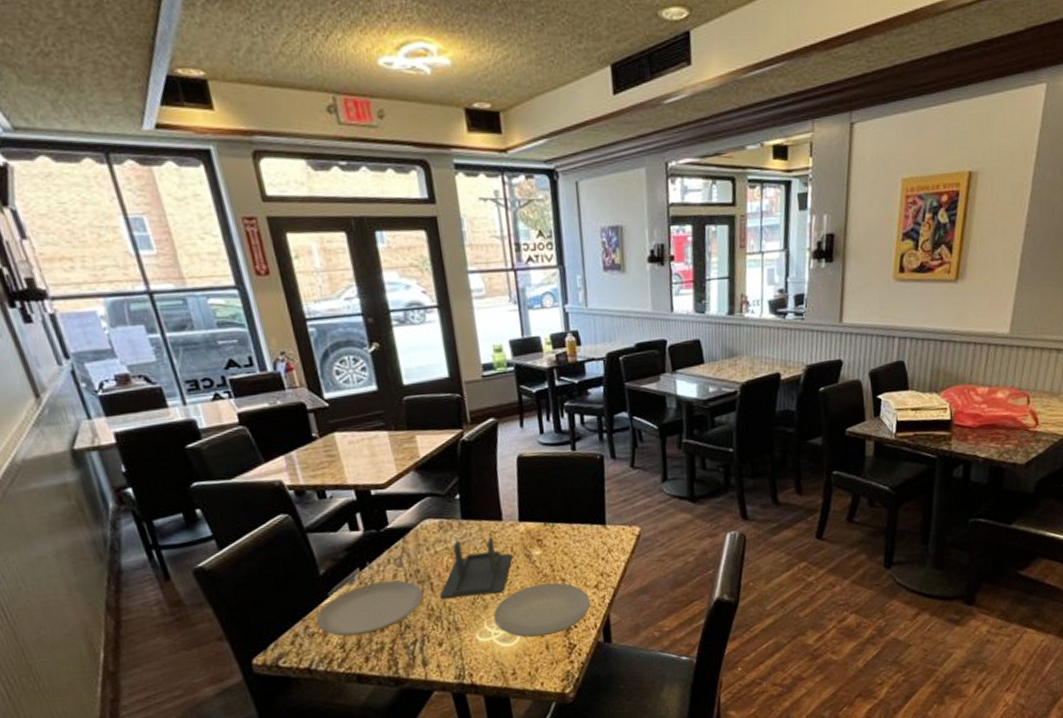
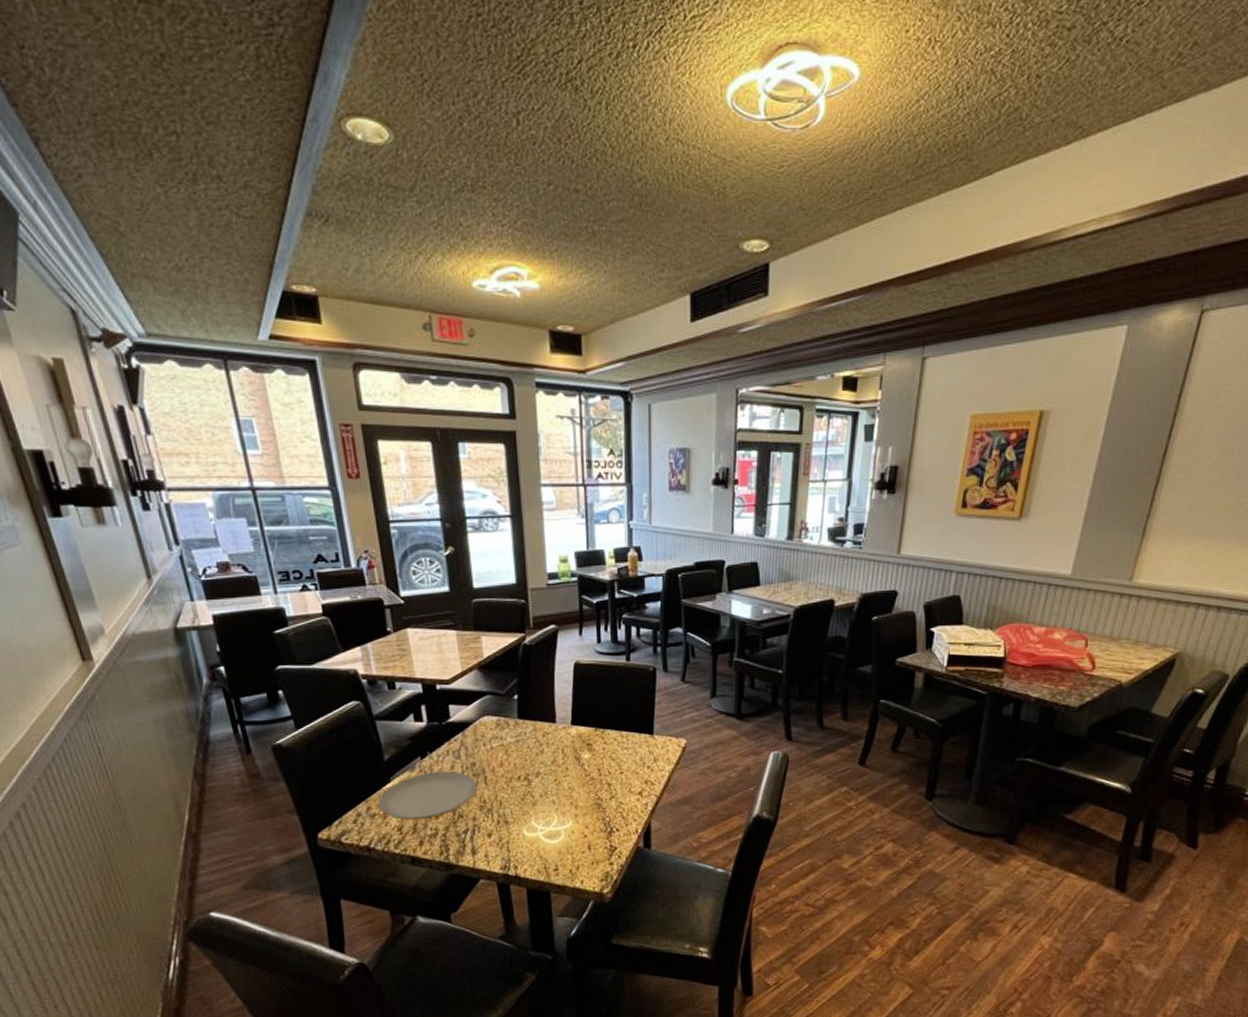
napkin holder: present [440,537,513,599] -> none [493,737,563,793]
plate: present [493,582,591,638] -> none [540,786,634,837]

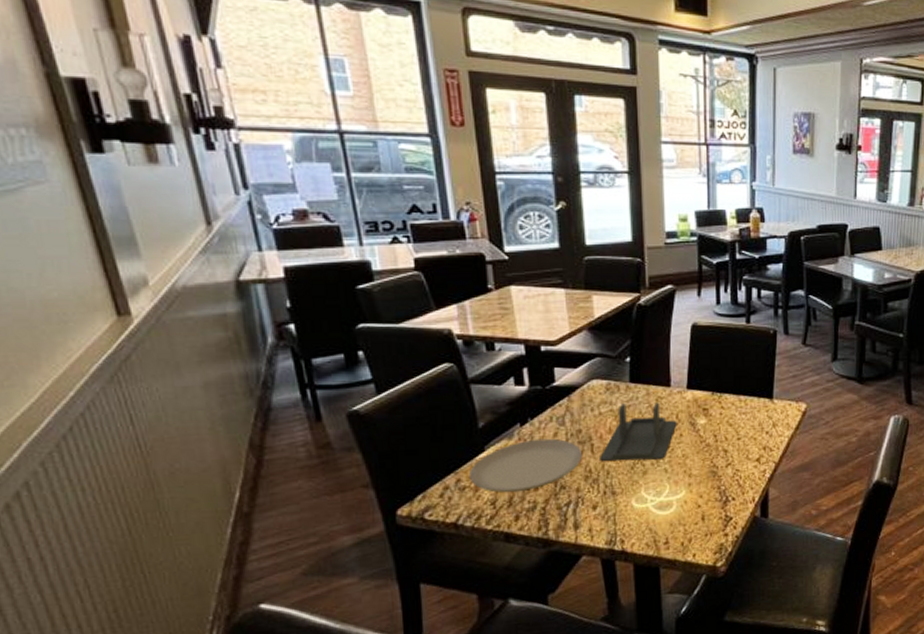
napkin holder: none [493,737,563,793] -> present [600,402,677,461]

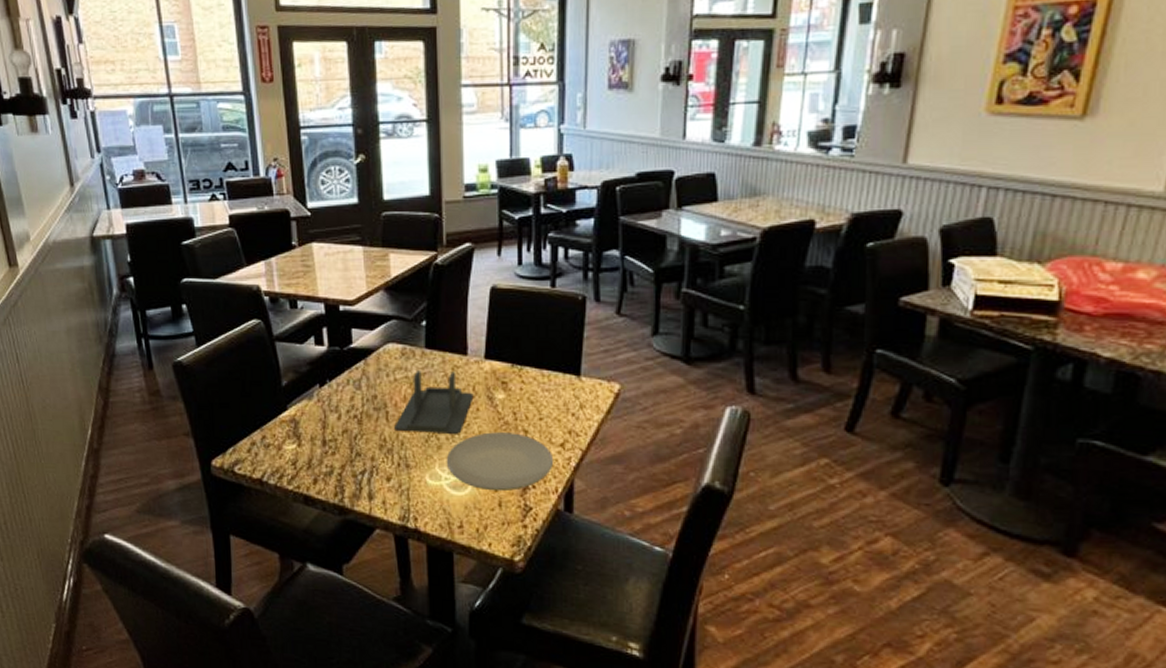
plate: present [468,438,583,493] -> none [272,401,378,455]
plate: none [651,453,751,507] -> present [446,432,554,492]

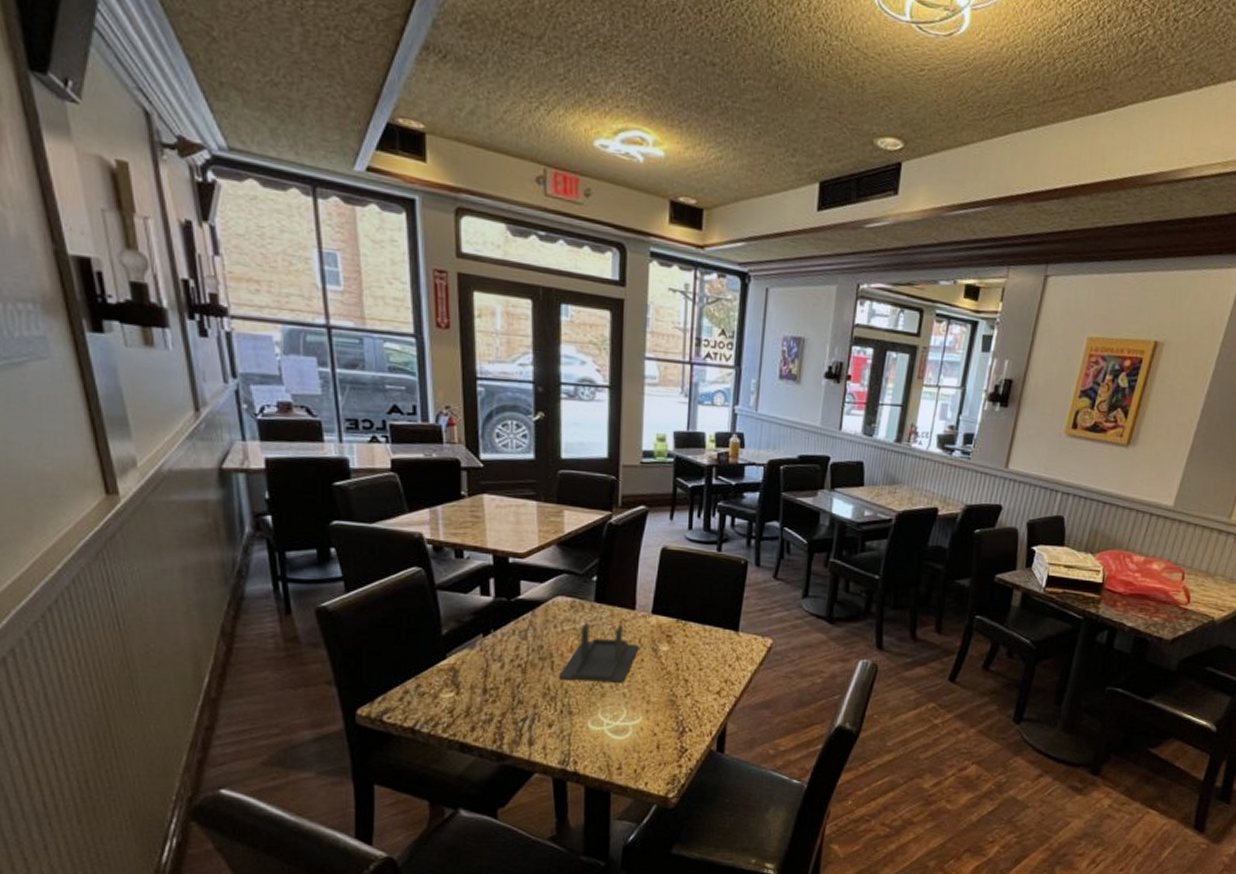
plate: present [446,432,554,492] -> none [608,681,710,735]

